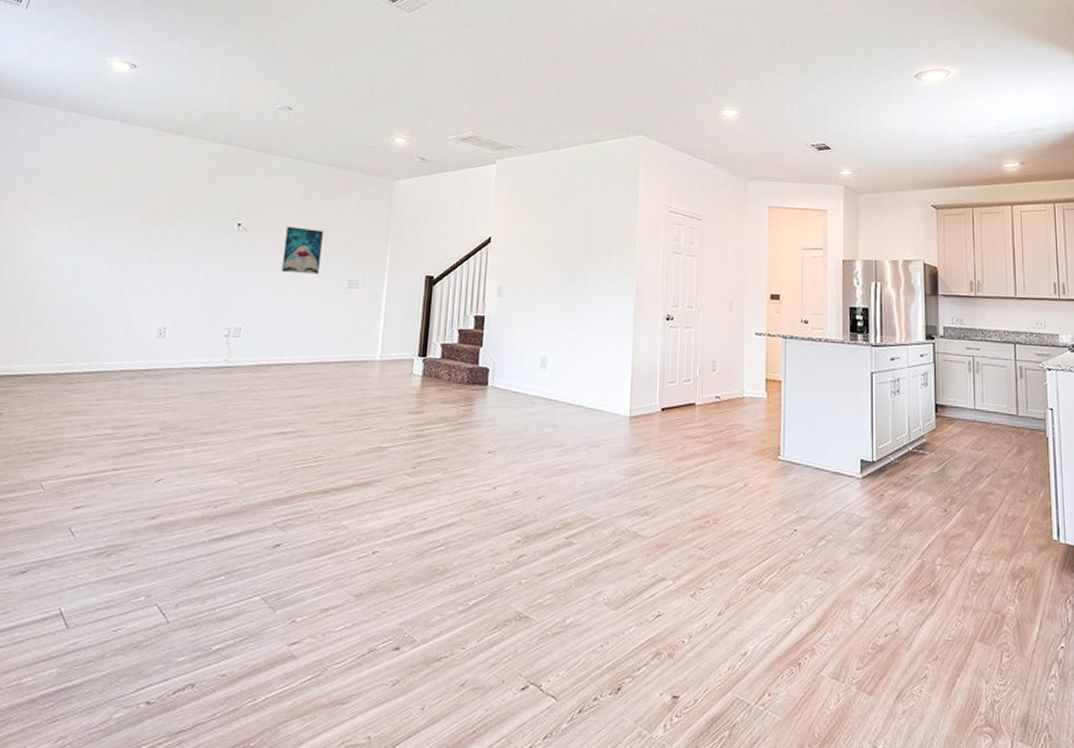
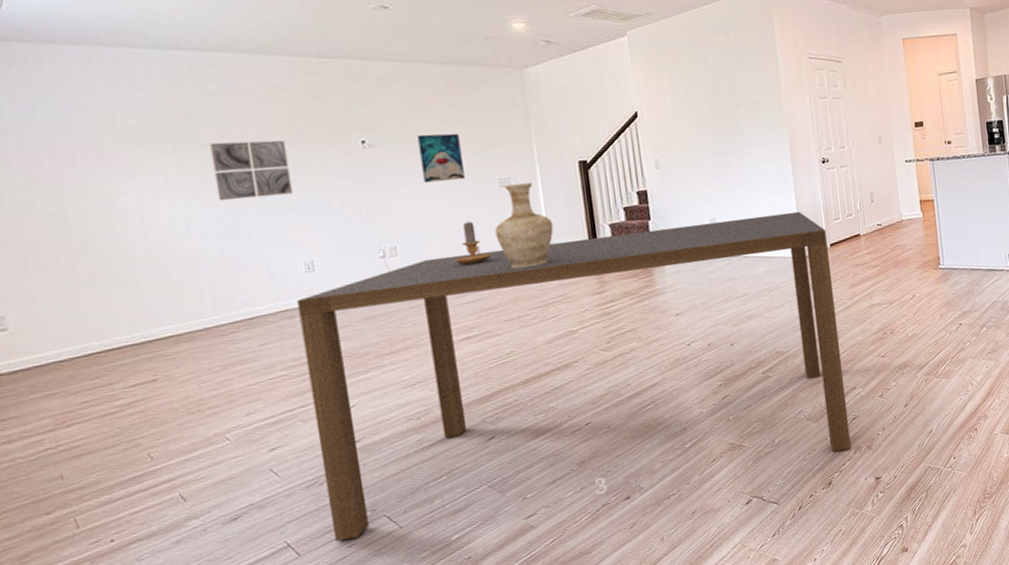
dining table: none [104,345,660,653] -> present [297,211,852,541]
wall art: none [105,204,175,262] -> present [209,140,293,200]
candlestick: none [288,315,326,360] -> present [453,220,493,266]
vase: none [332,287,388,373] -> present [495,182,554,269]

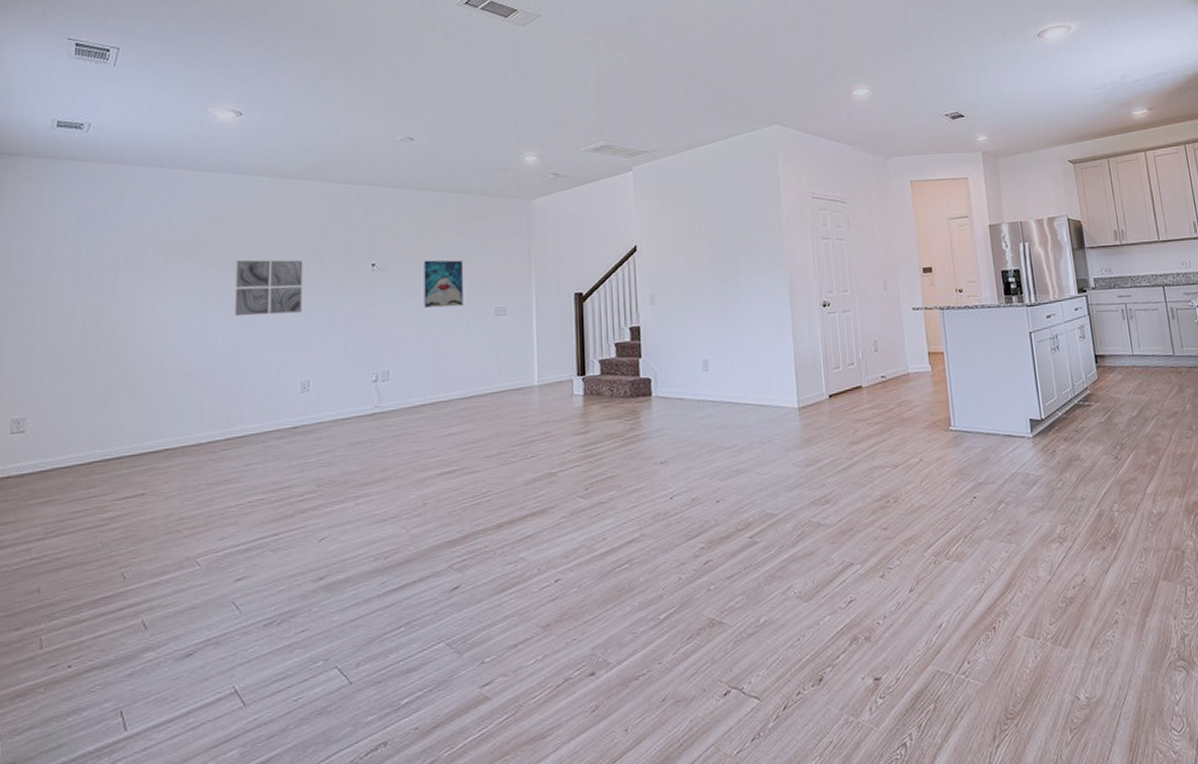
dining table: present [297,211,852,541] -> none [283,357,847,692]
candlestick: present [453,220,493,266] -> none [442,348,481,395]
vase: present [495,182,554,269] -> none [485,313,543,401]

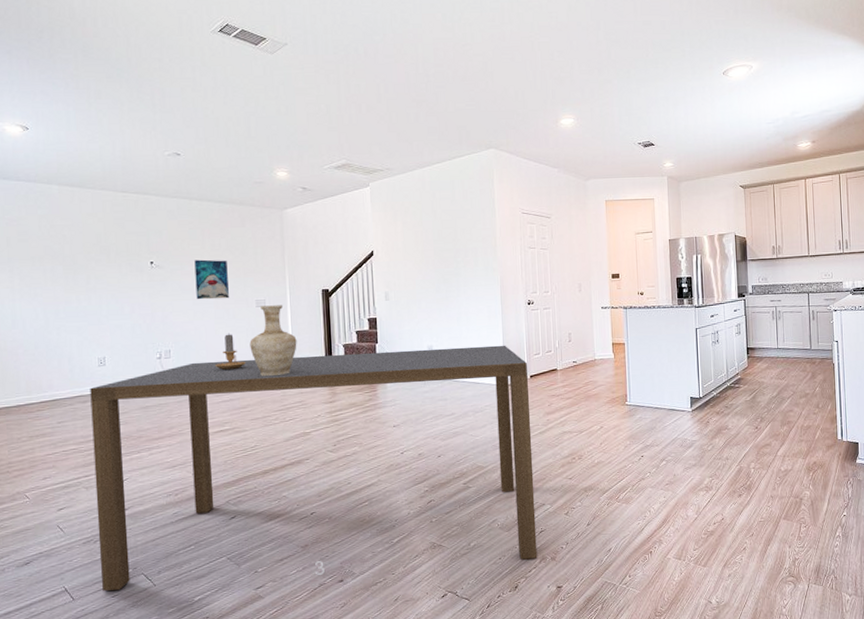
wall art: present [234,259,303,316] -> none [35,256,94,303]
dining table: none [283,357,847,692] -> present [90,345,538,591]
candlestick: none [442,348,481,395] -> present [214,333,247,371]
vase: none [485,313,543,401] -> present [249,305,297,376]

